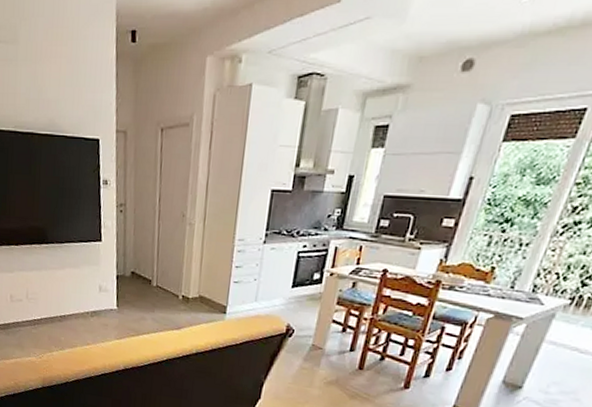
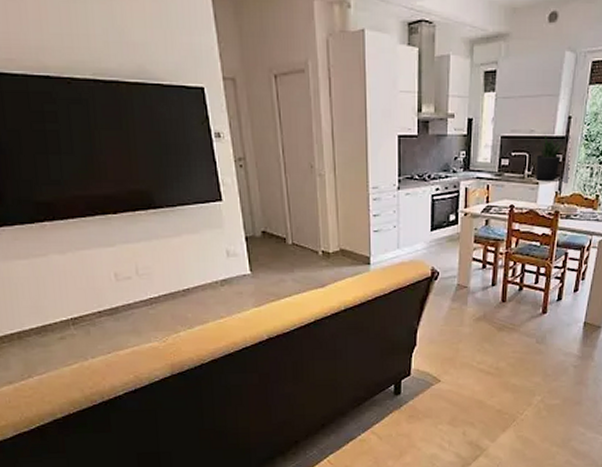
planter: none [418,197,458,248] -> present [536,136,562,182]

